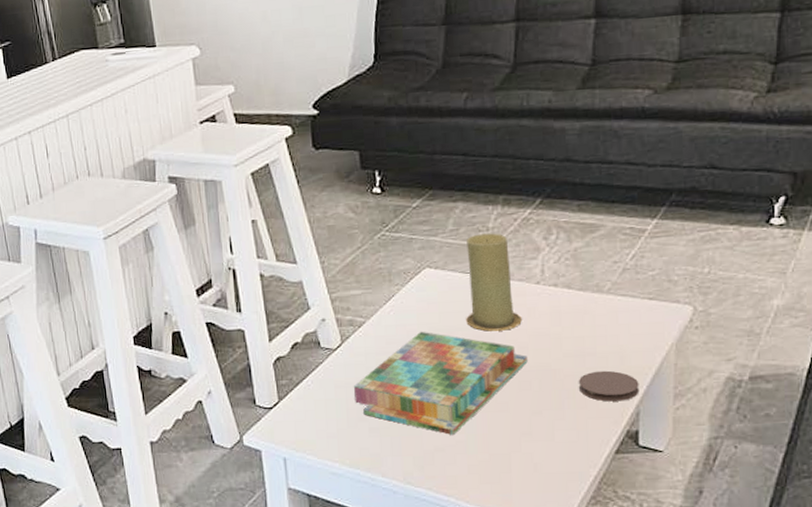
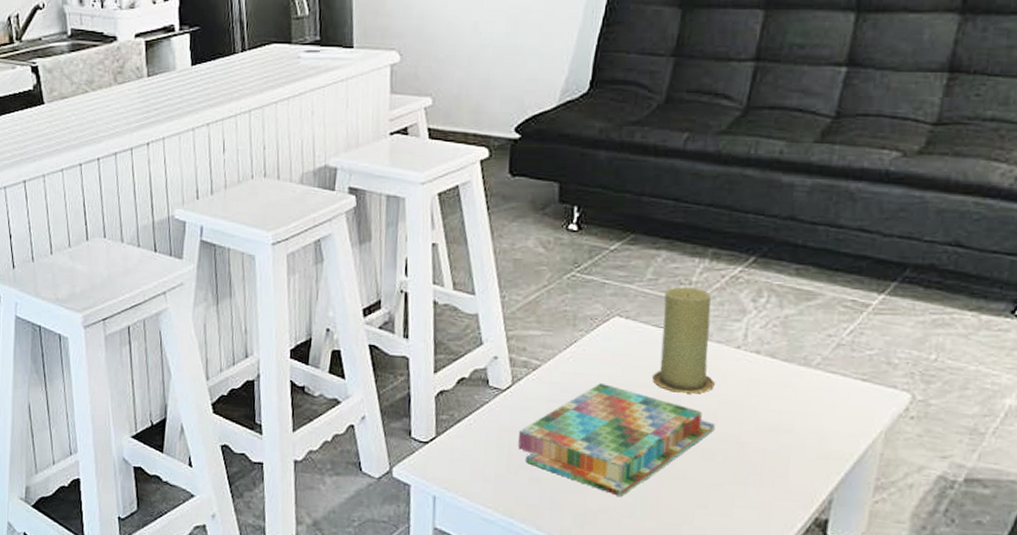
coaster: present [578,370,640,402] -> none [767,449,837,486]

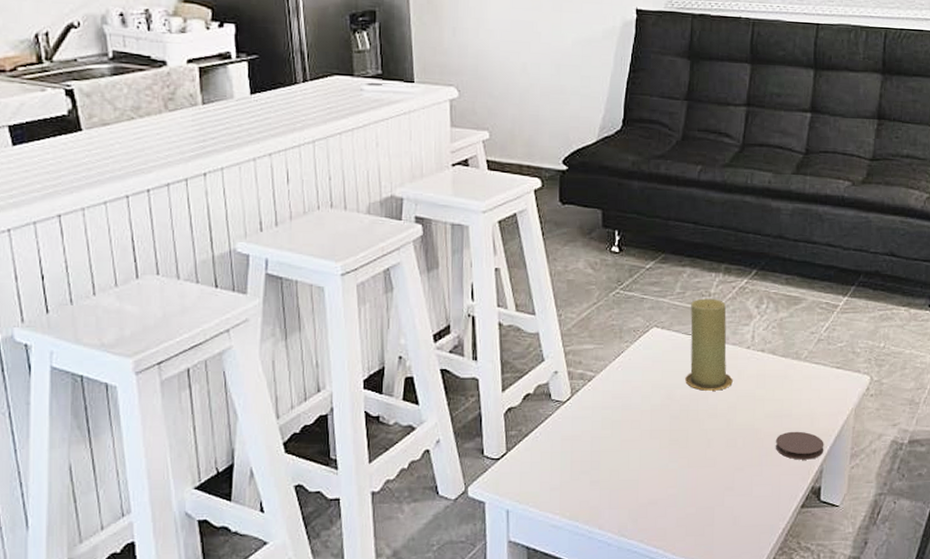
board game: present [518,382,715,496] -> none [579,387,735,488]
coaster: none [767,449,837,486] -> present [775,431,824,460]

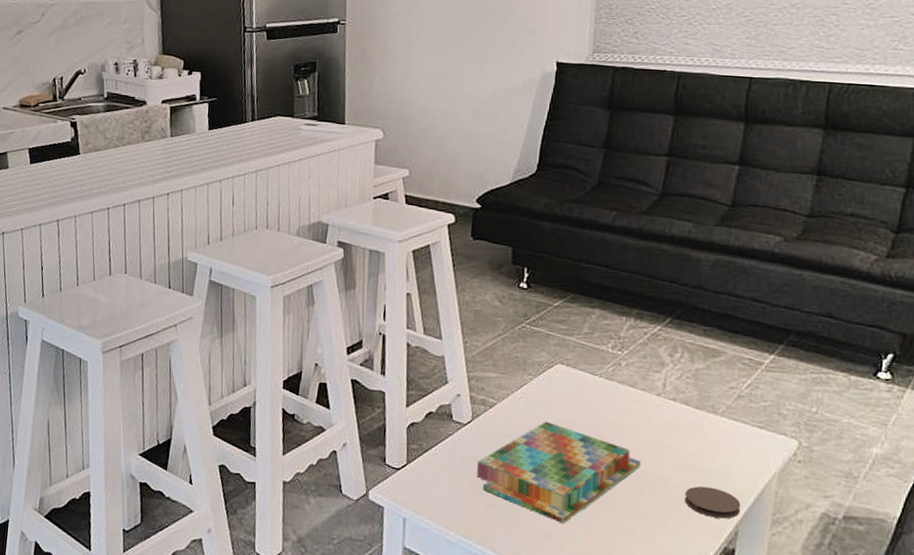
board game: none [579,387,735,488] -> present [477,421,641,523]
candle: present [685,298,733,391] -> none [589,340,640,434]

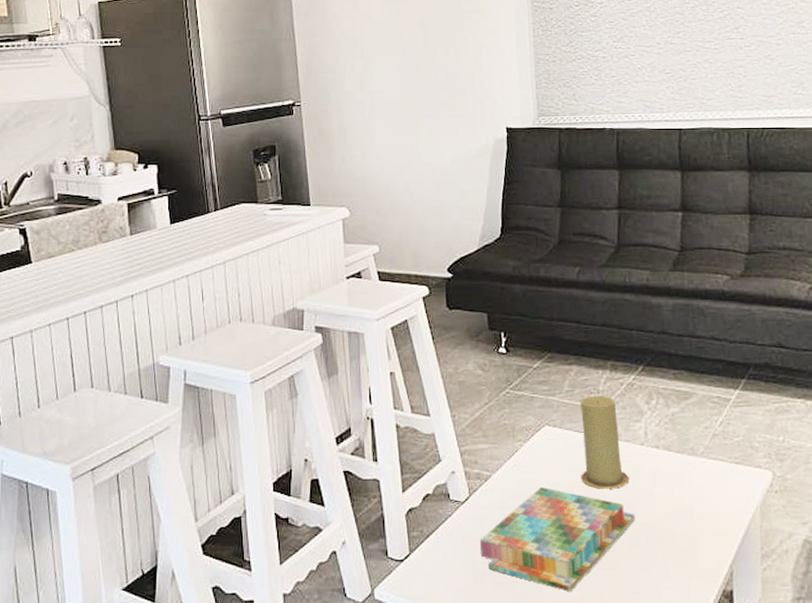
candle: none [589,340,640,434] -> present [580,395,629,489]
coaster: present [684,486,741,519] -> none [679,530,732,561]

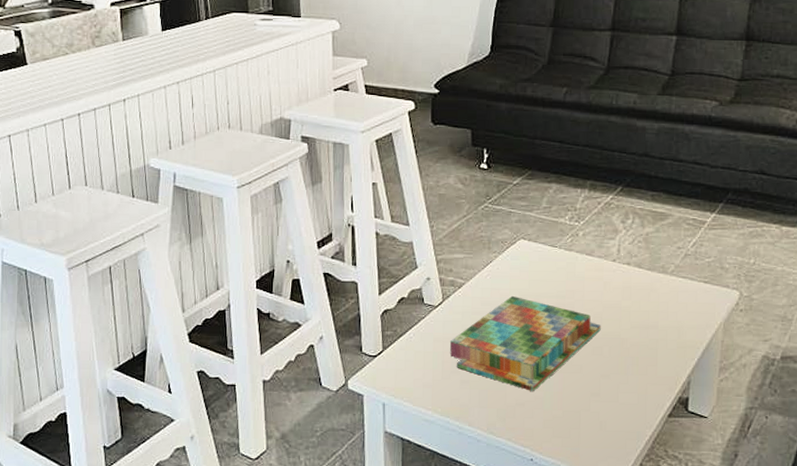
candle: present [580,395,629,489] -> none [551,213,599,301]

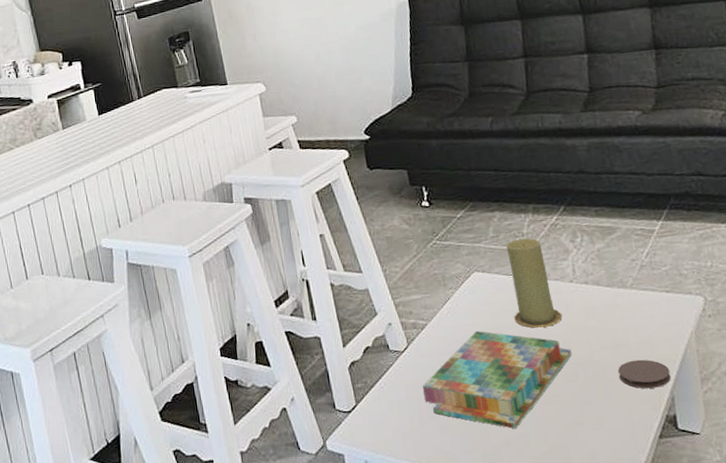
candle: none [551,213,599,301] -> present [506,238,562,328]
coaster: none [641,342,692,371] -> present [618,359,671,389]

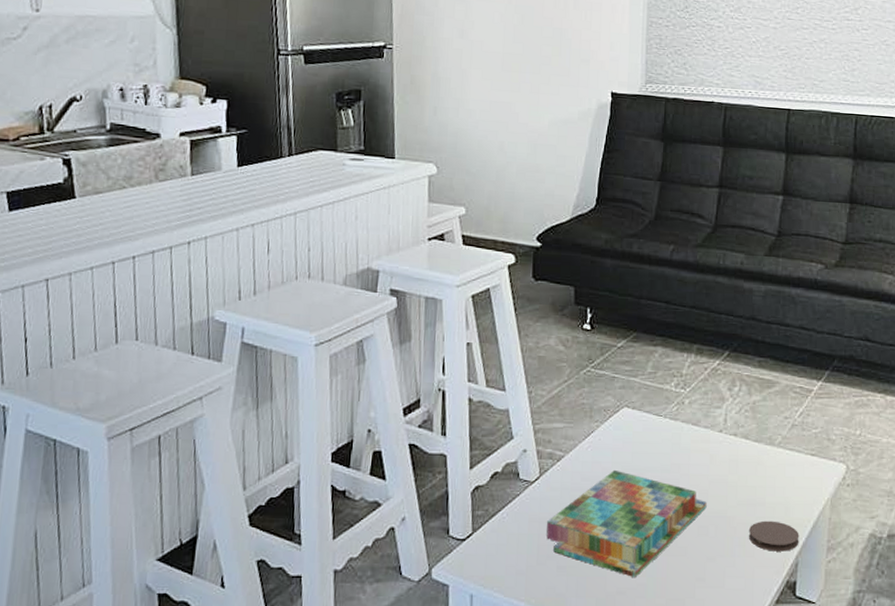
candle: present [506,238,562,328] -> none [656,379,705,475]

